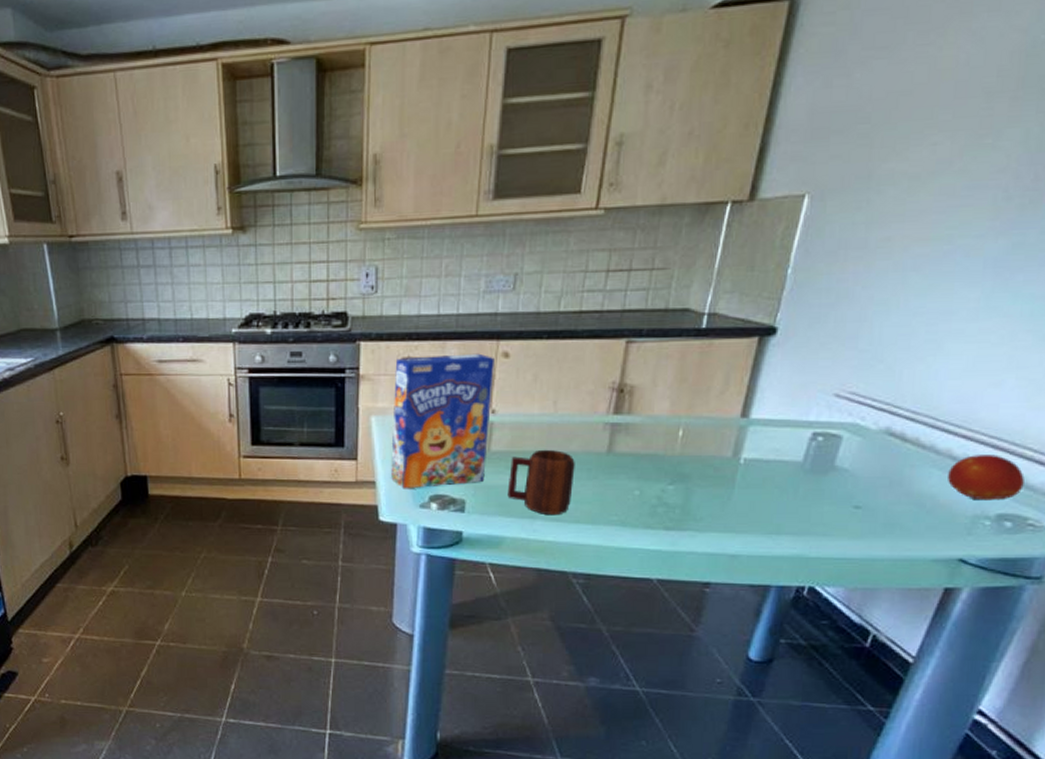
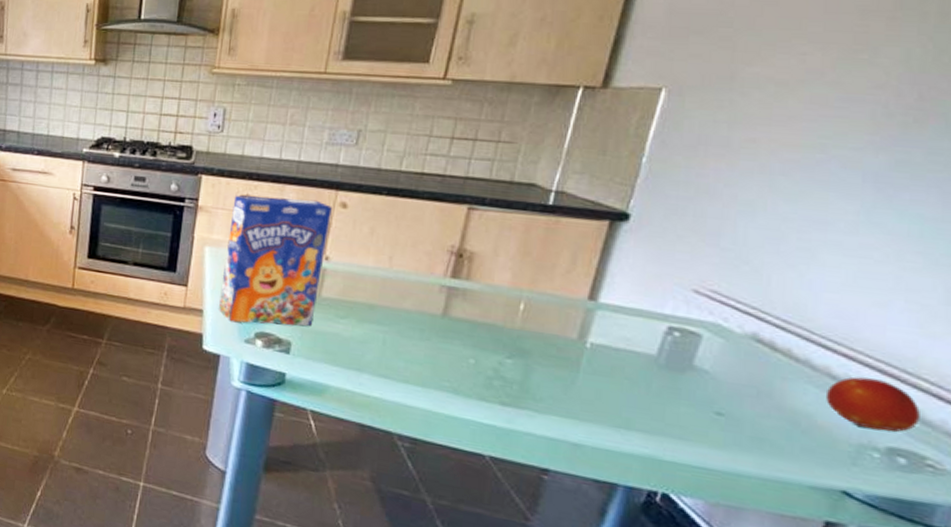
mug: present [507,449,575,516] -> none [335,302,408,372]

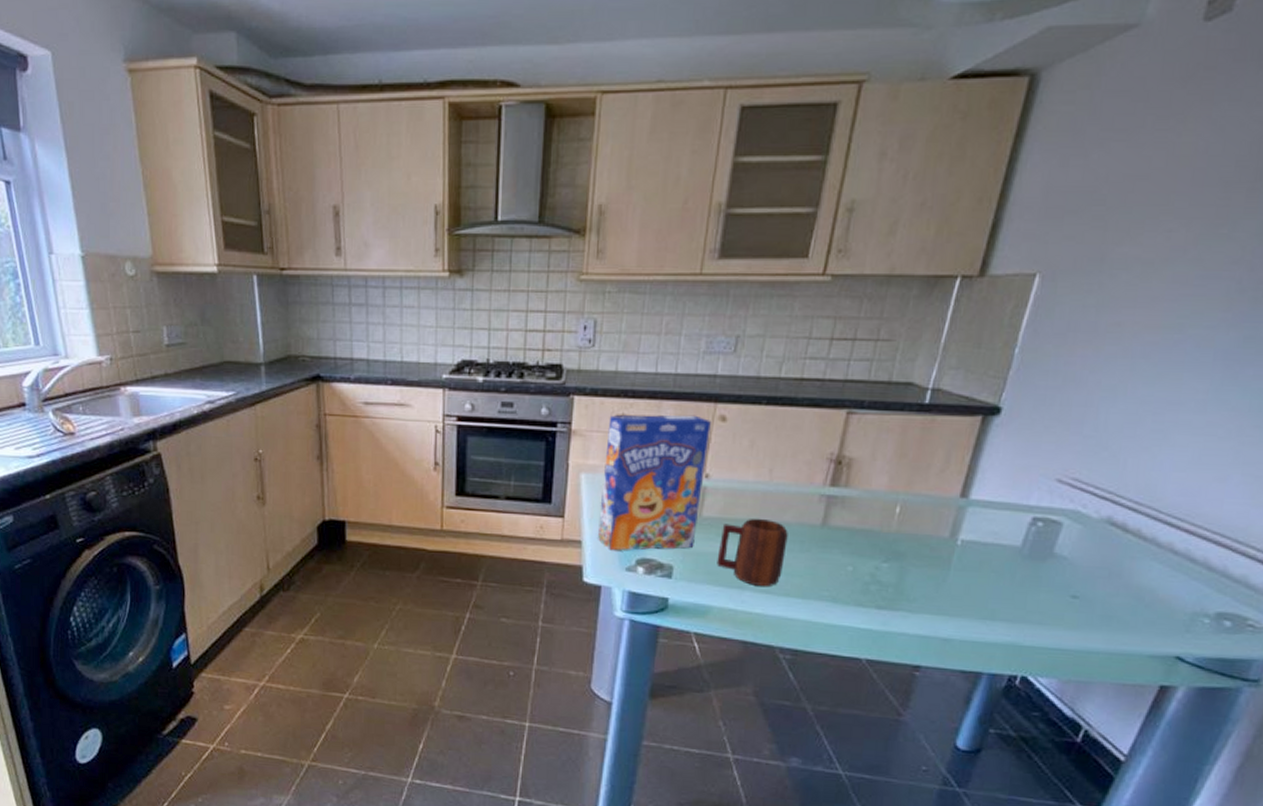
mug: none [335,302,408,372] -> present [717,518,788,587]
fruit: present [826,376,920,433] -> none [1168,550,1246,599]

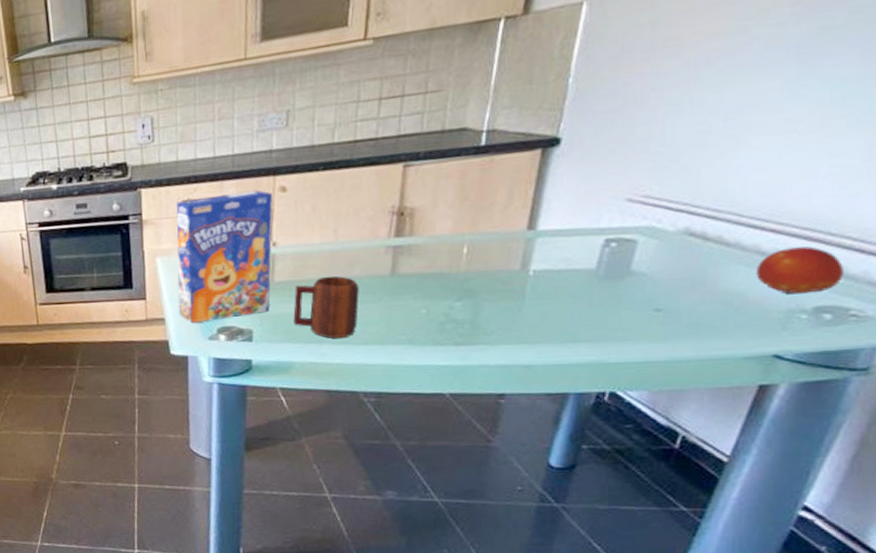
fruit: none [1168,550,1246,599] -> present [757,246,844,295]

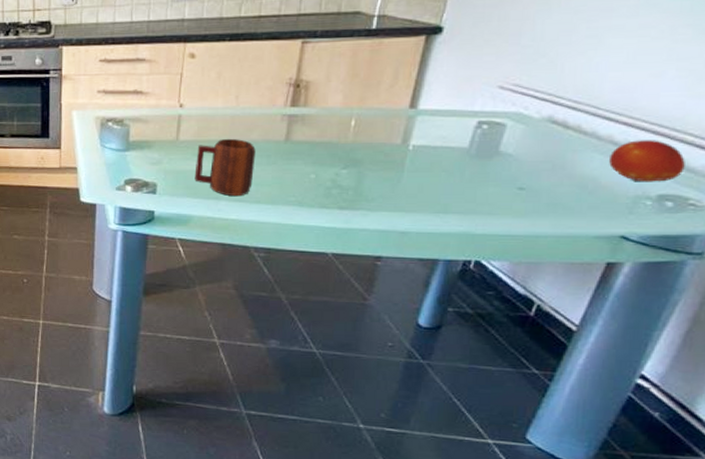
cereal box: present [176,190,273,324] -> none [91,55,182,174]

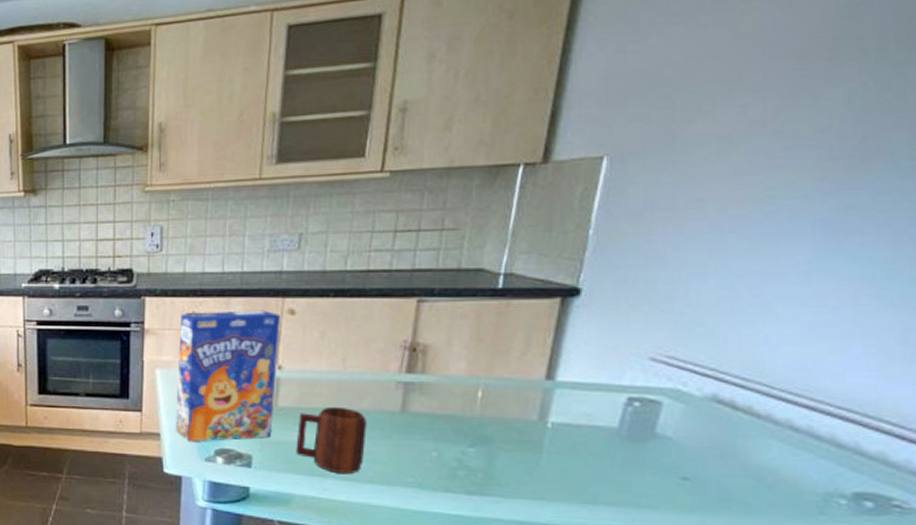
cereal box: none [91,55,182,174] -> present [176,310,280,442]
fruit: present [609,140,685,182] -> none [790,426,884,478]

